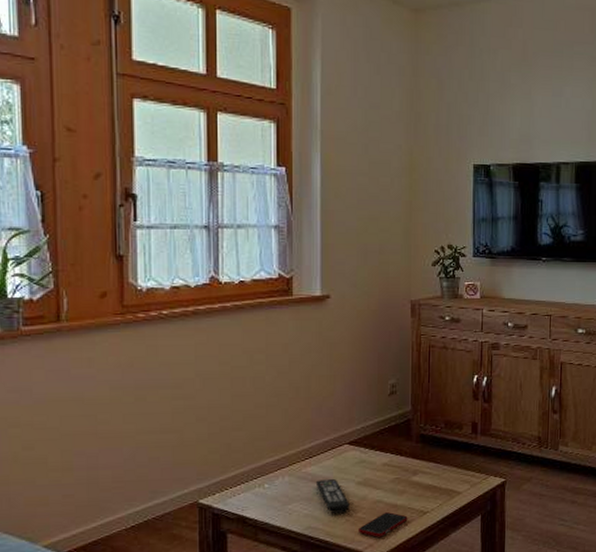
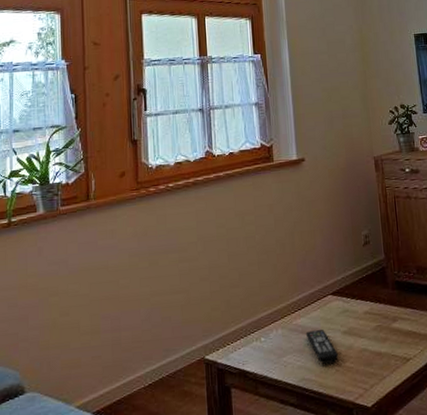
cell phone: present [357,512,408,537] -> none [347,360,393,387]

